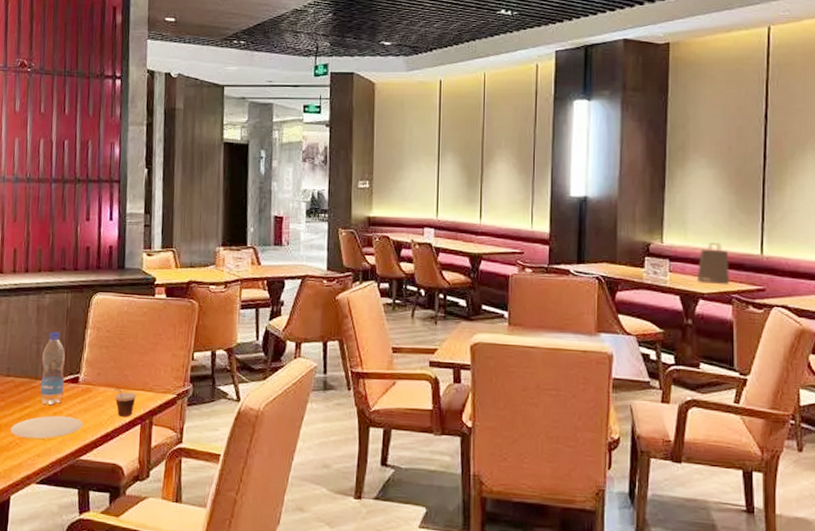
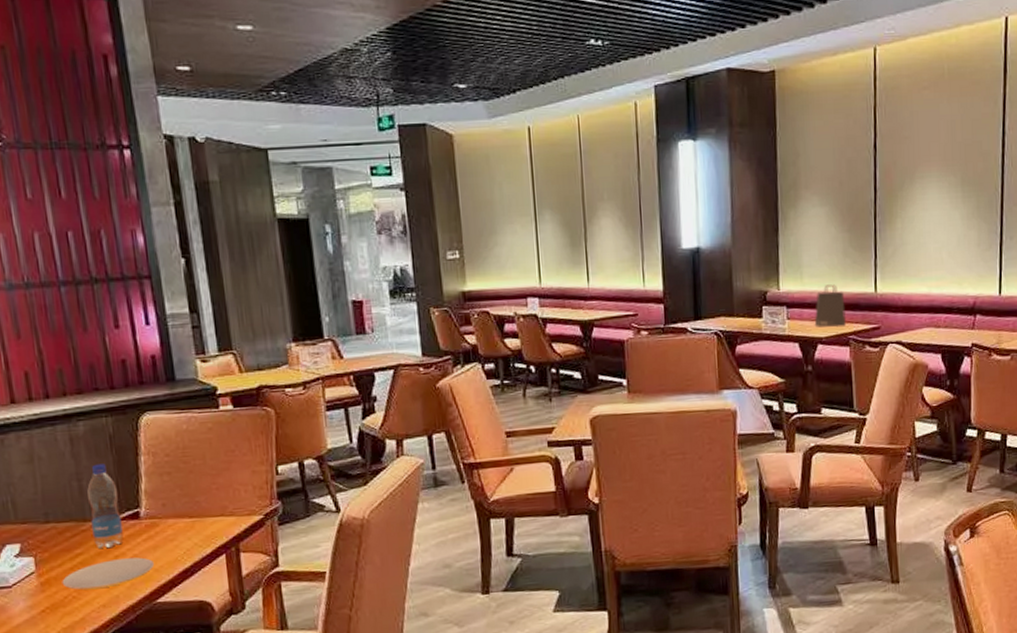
cup: present [114,388,136,417] -> none [186,518,215,548]

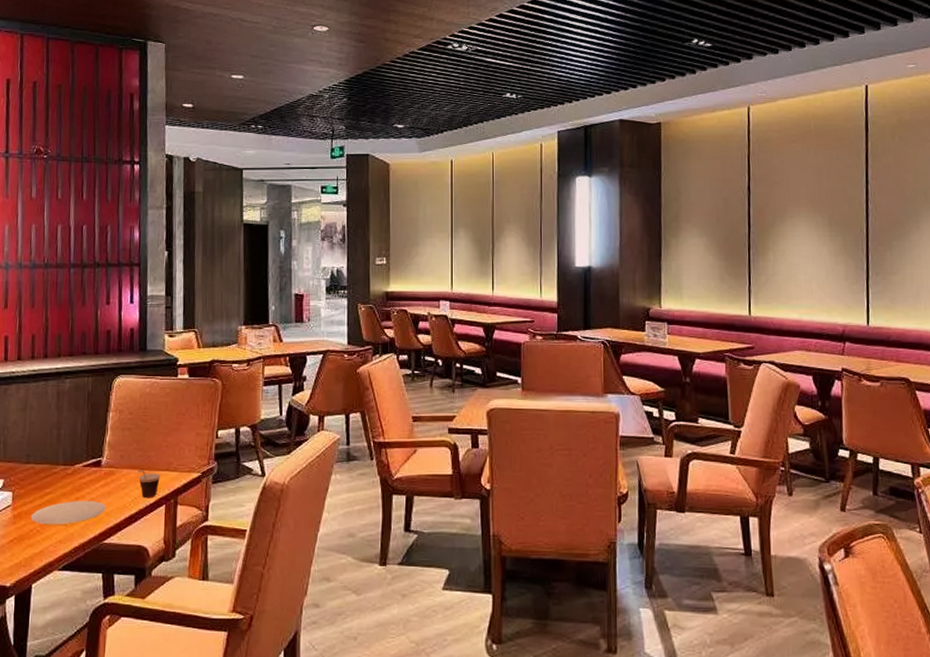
bottle: present [87,464,124,549] -> none [61,416,87,491]
cup: none [186,518,215,548] -> present [137,470,160,497]
shopping bag: present [814,284,847,328] -> none [692,306,723,345]

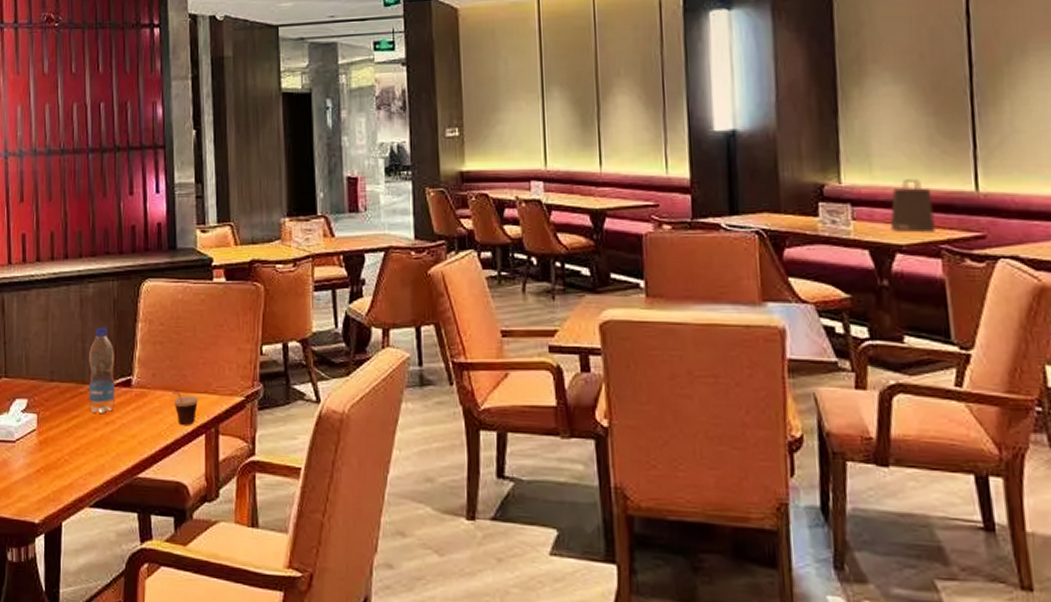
plate: present [30,501,107,526] -> none [57,426,140,455]
bottle: none [61,416,87,491] -> present [89,327,115,415]
shopping bag: none [692,306,723,345] -> present [890,179,937,233]

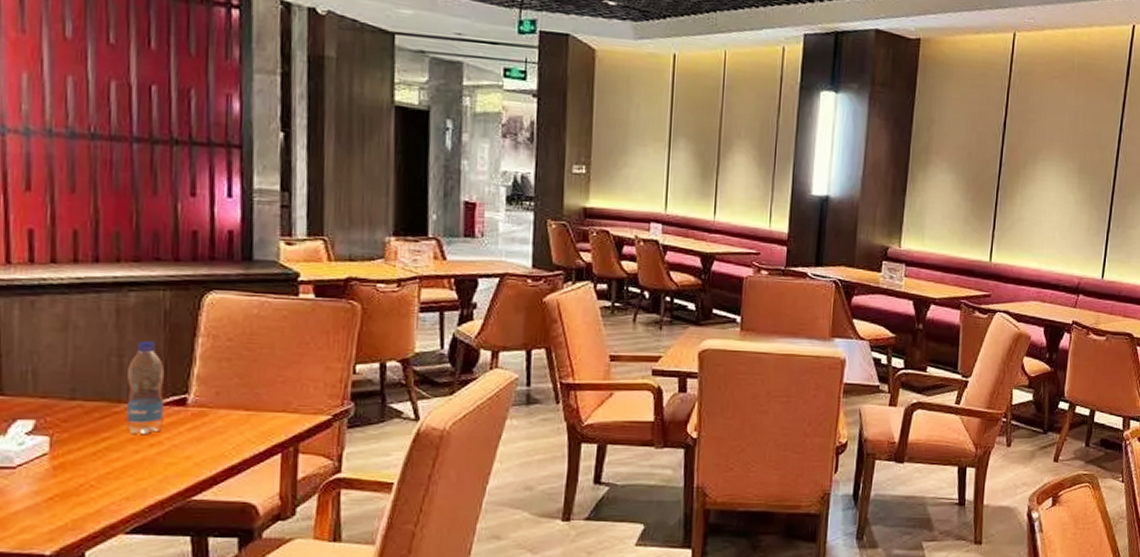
cup: present [172,391,198,425] -> none [241,410,274,444]
shopping bag: present [890,179,937,233] -> none [929,248,961,291]

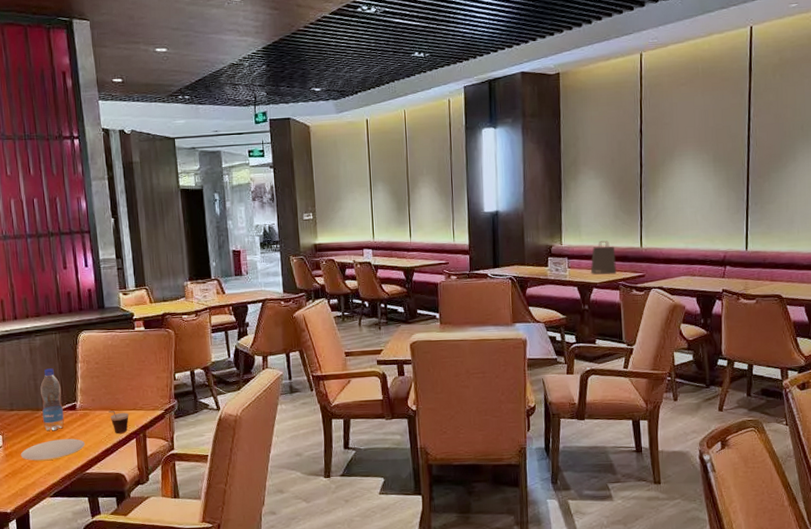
plate: none [79,448,196,479] -> present [20,438,86,462]
cup: none [241,410,274,444] -> present [108,410,129,433]
shopping bag: none [929,248,961,291] -> present [590,240,617,275]

